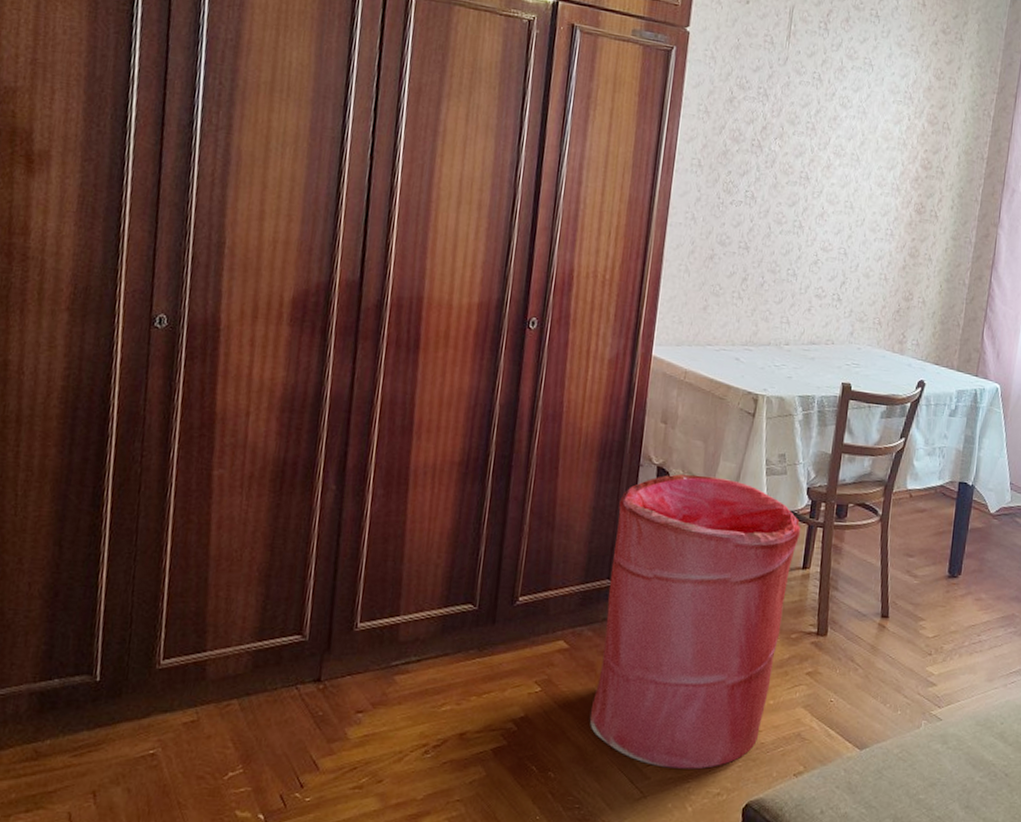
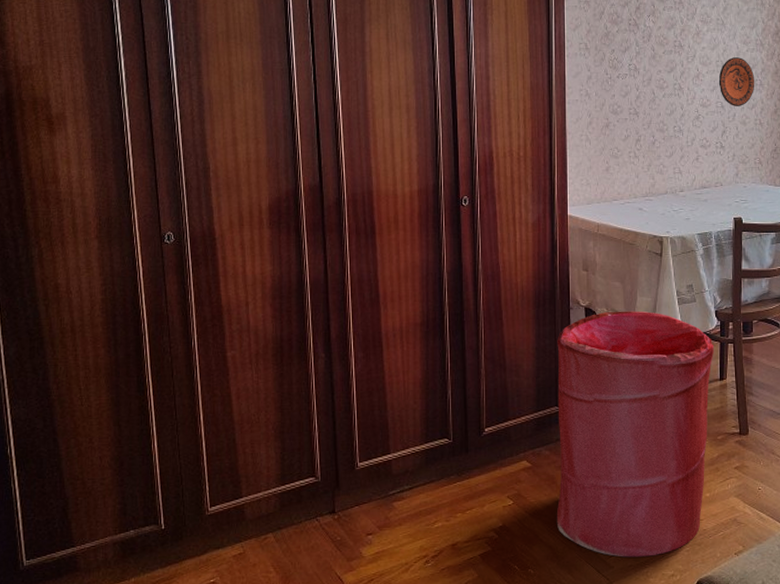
decorative plate: none [844,199,886,257] -> present [718,57,755,106]

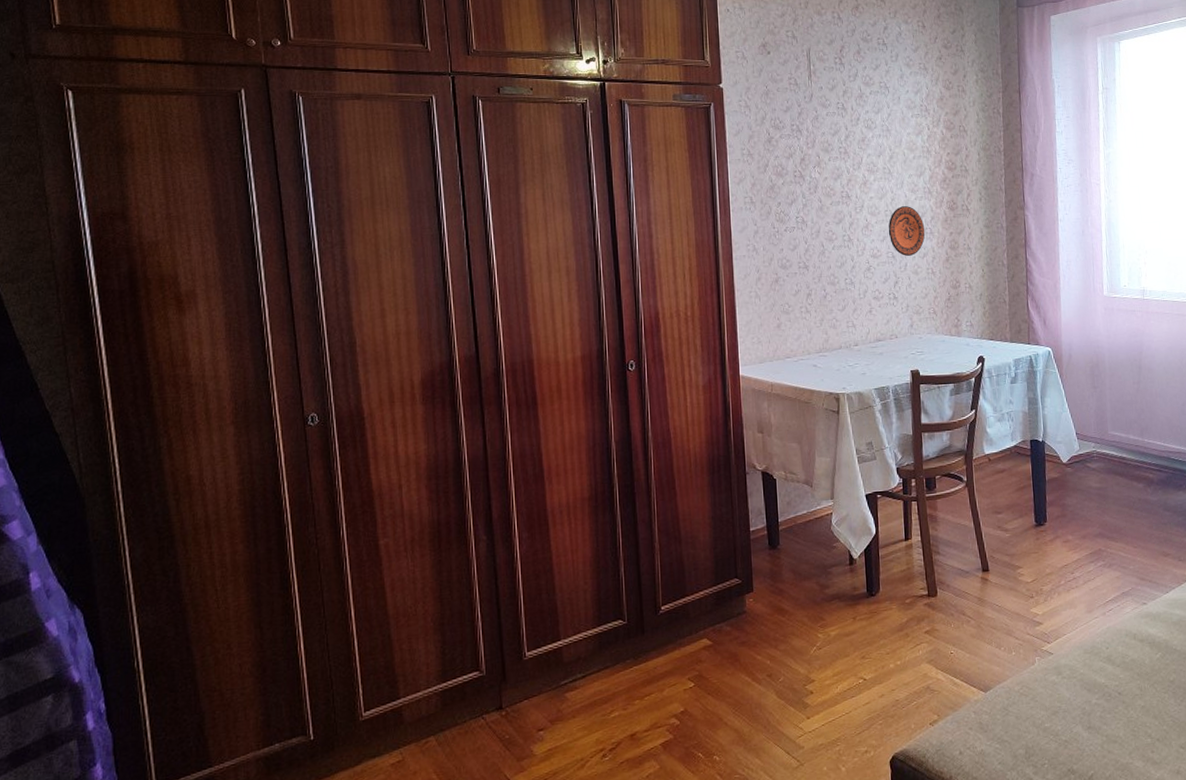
laundry hamper: present [556,310,714,557] -> none [734,472,897,736]

